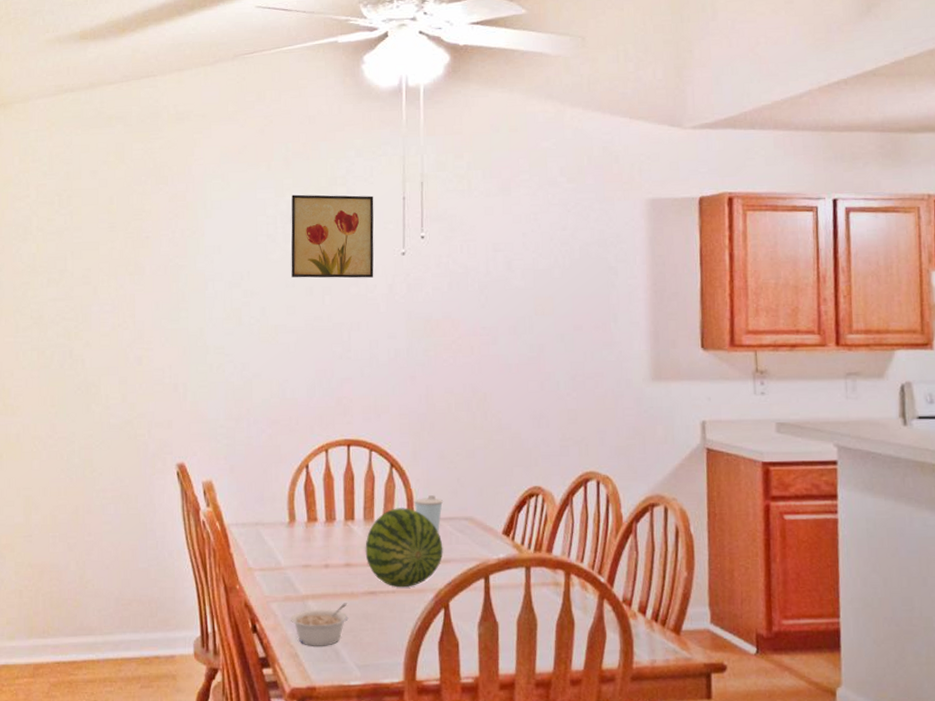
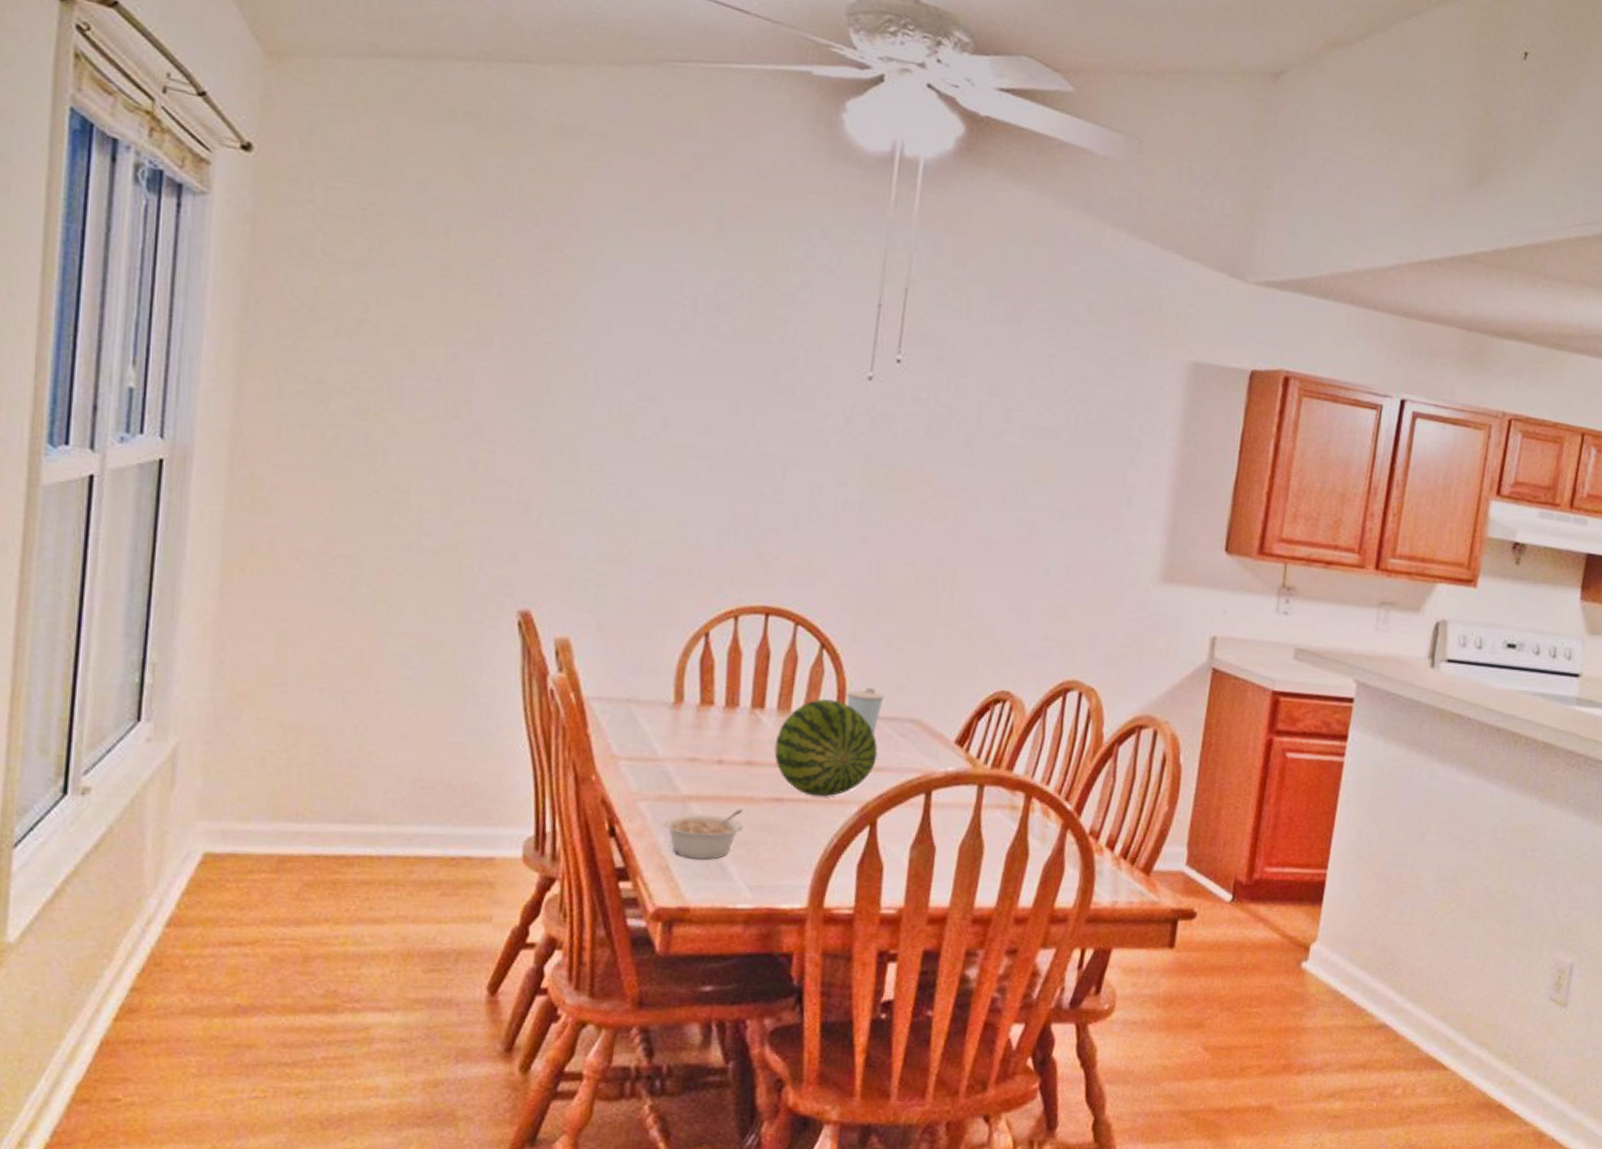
wall art: present [291,194,374,279] -> none [711,272,839,403]

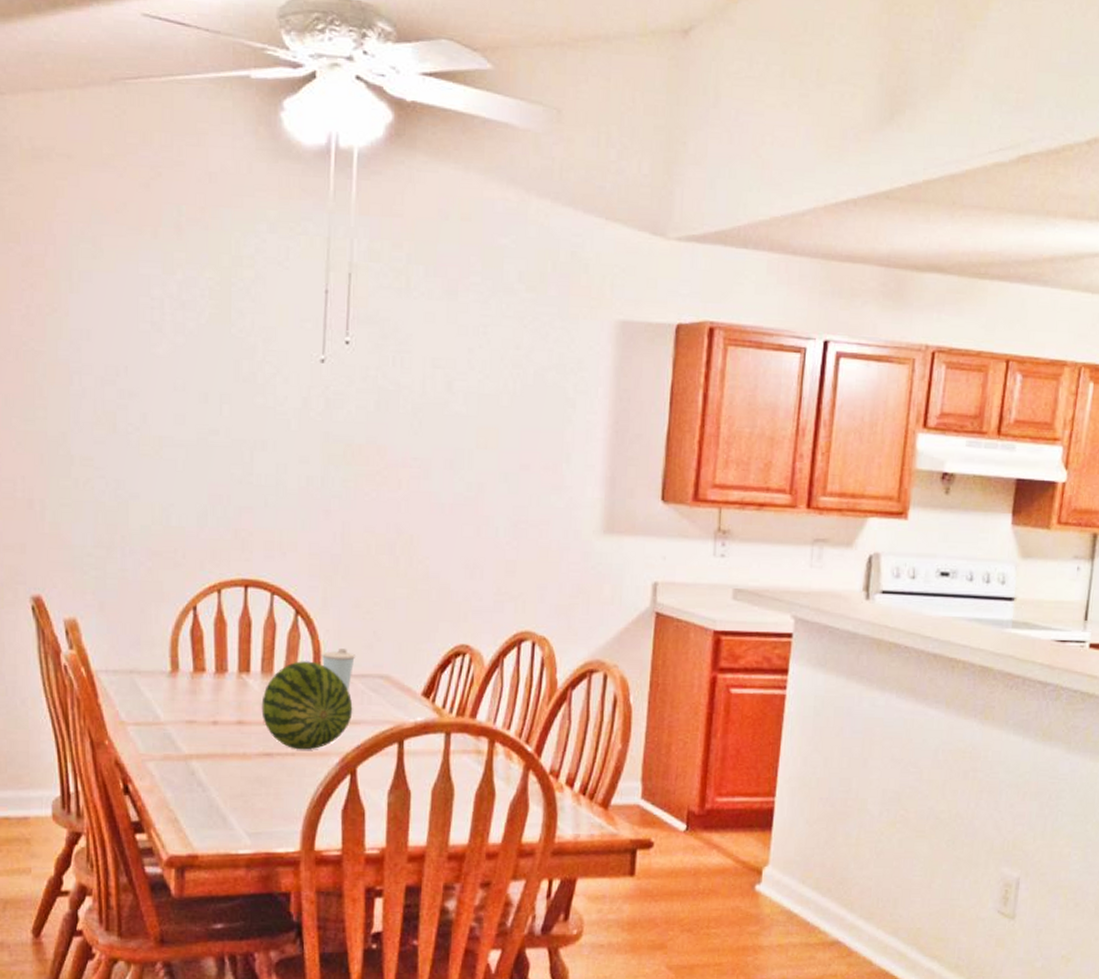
legume: present [664,809,745,860] -> none [170,764,239,811]

